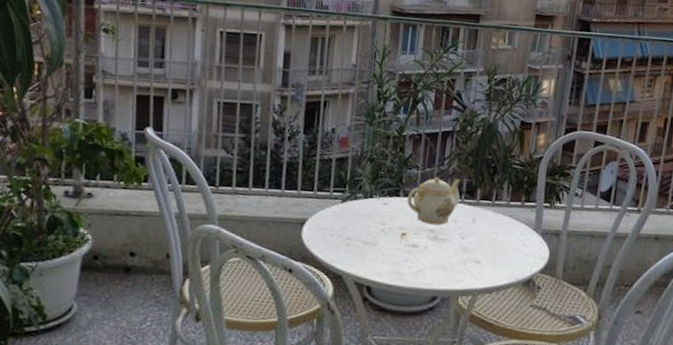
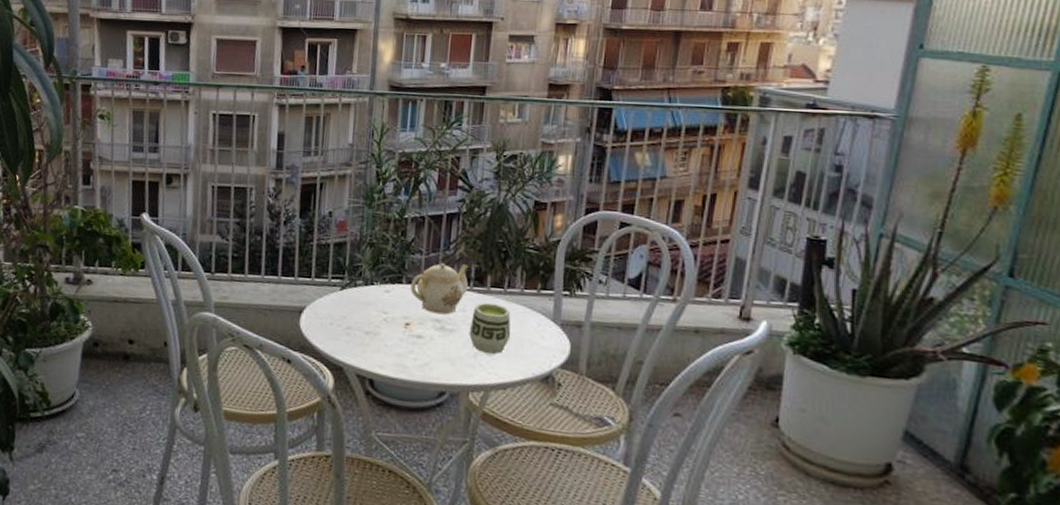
cup: none [459,214,498,261] -> present [469,303,511,354]

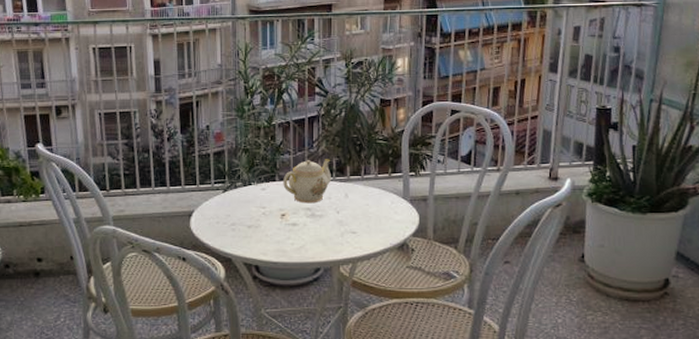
cup: present [469,303,511,354] -> none [335,190,370,231]

